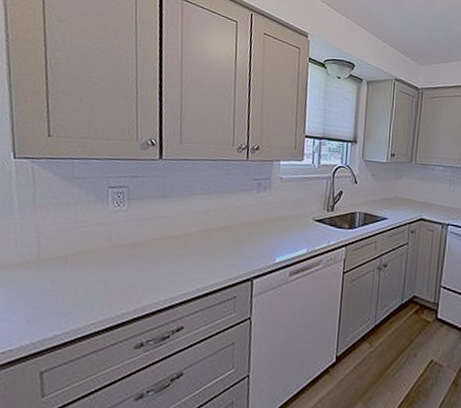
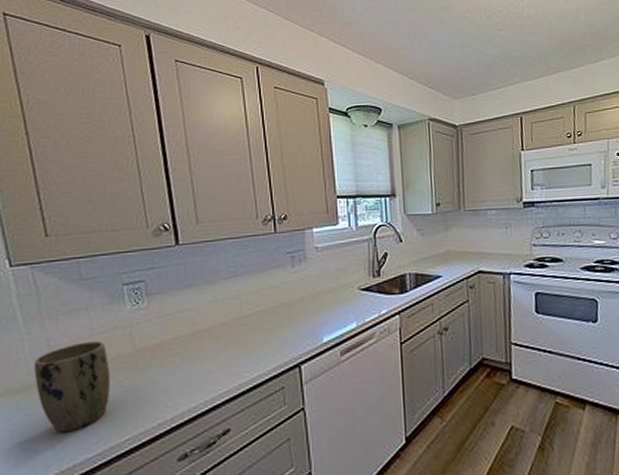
plant pot: none [21,233,87,310] -> present [33,341,111,433]

